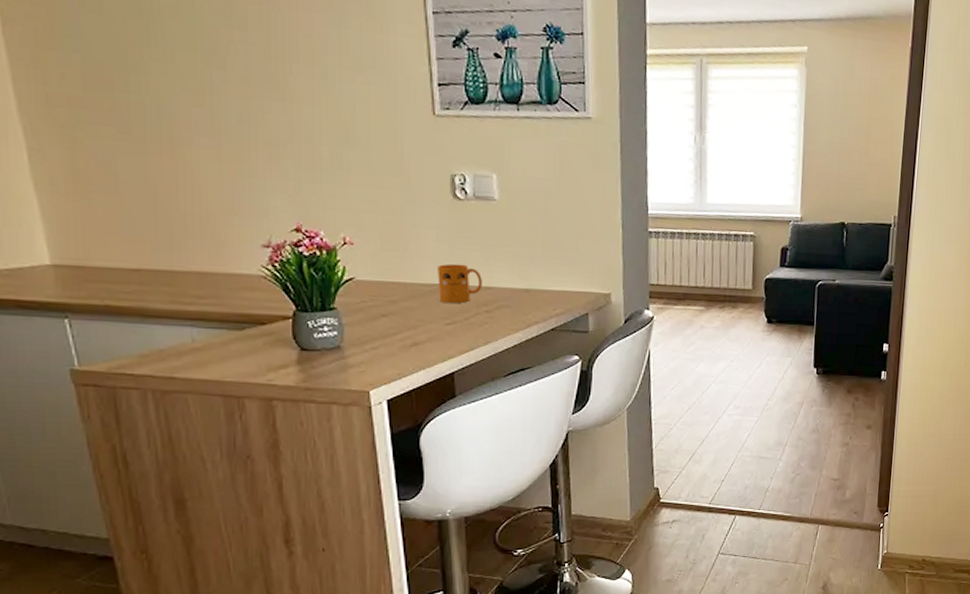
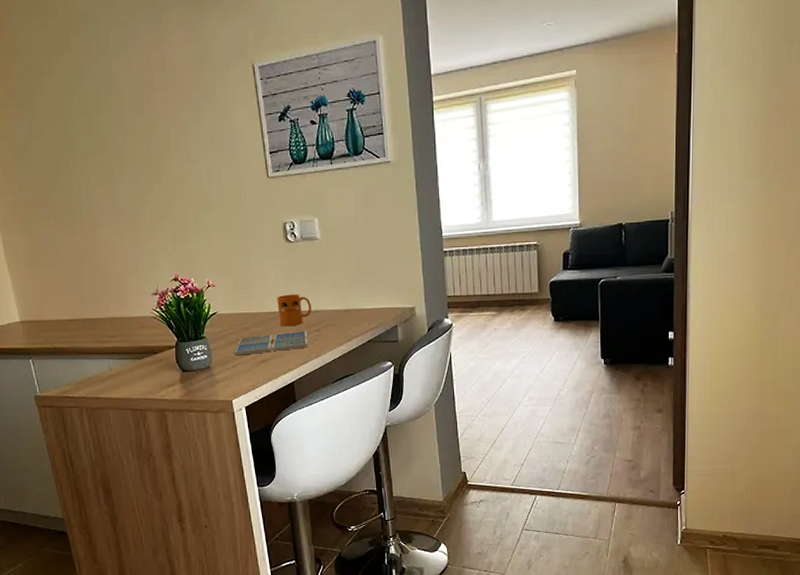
drink coaster: none [376,310,475,335] -> present [234,331,308,356]

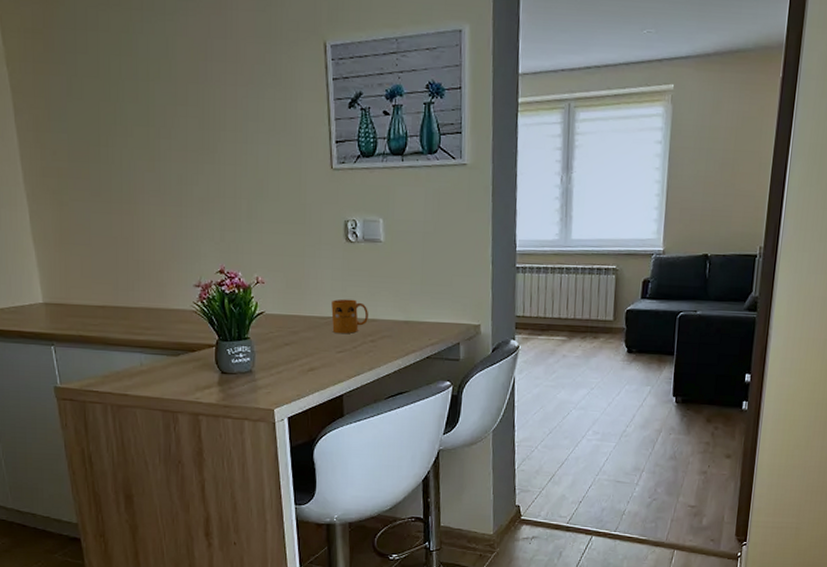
drink coaster: present [234,331,308,356] -> none [280,340,362,362]

